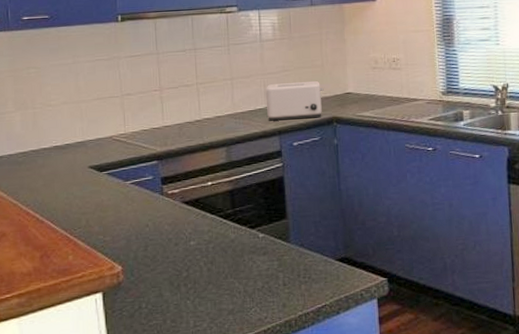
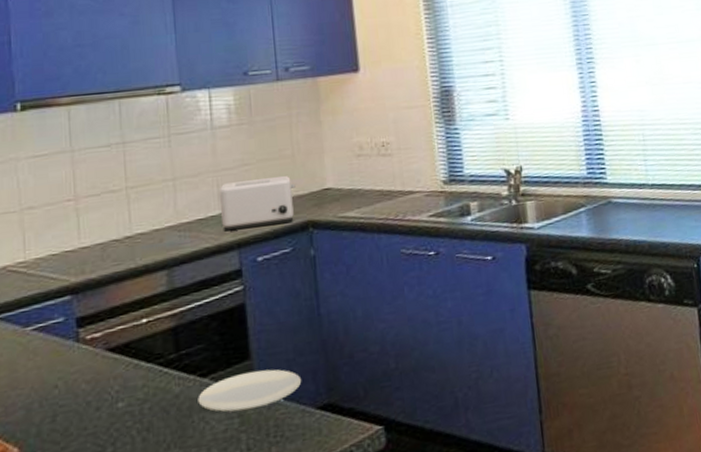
plate: none [248,227,325,257] -> present [198,369,302,413]

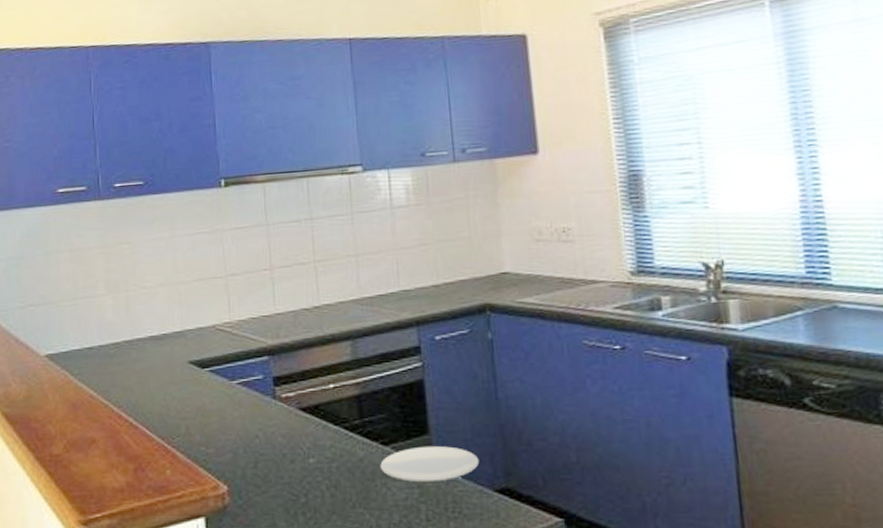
toaster: present [218,175,296,231] -> none [398,257,473,308]

